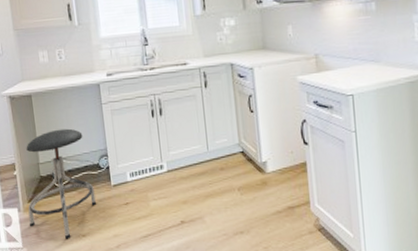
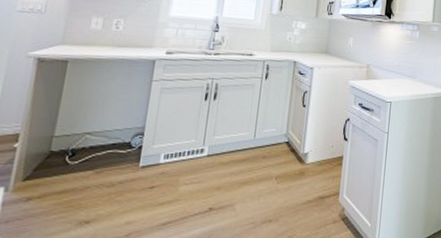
stool: present [26,128,96,239] -> none [14,101,120,226]

